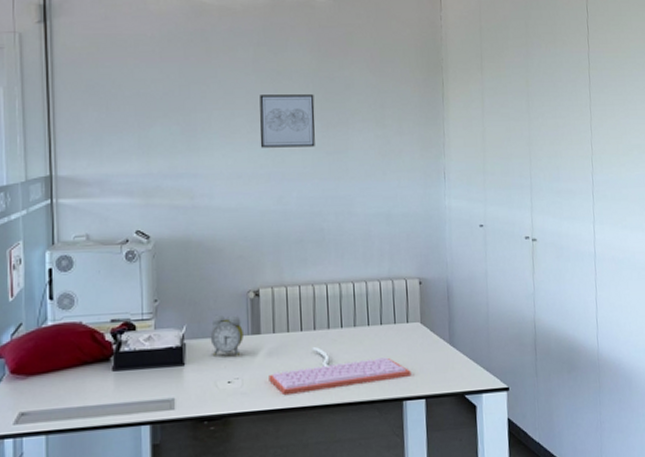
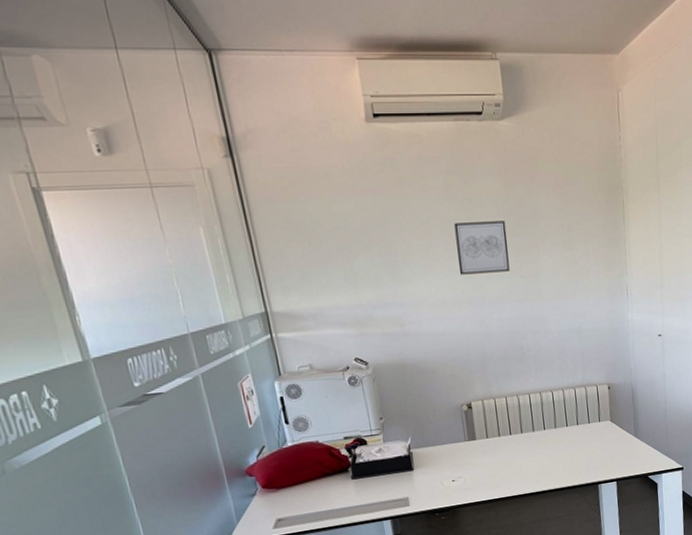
alarm clock: present [210,314,243,356] -> none [432,425,462,461]
keyboard: present [269,346,412,396] -> none [486,446,605,488]

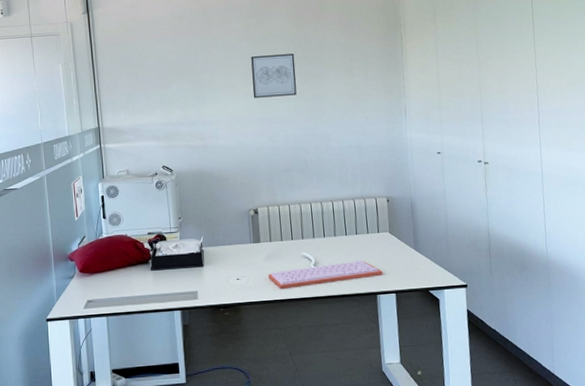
keyboard: none [486,446,605,488] -> present [268,251,383,290]

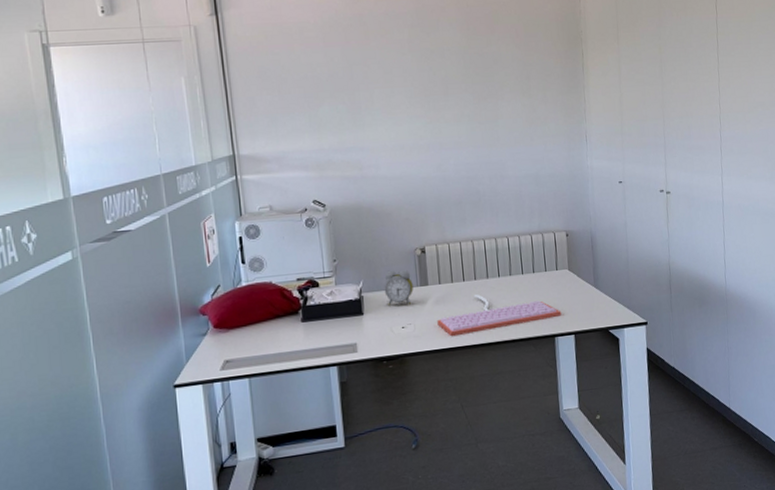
alarm clock: none [221,228,247,260] -> present [384,270,413,306]
wall art: present [251,53,297,98] -> none [416,70,468,121]

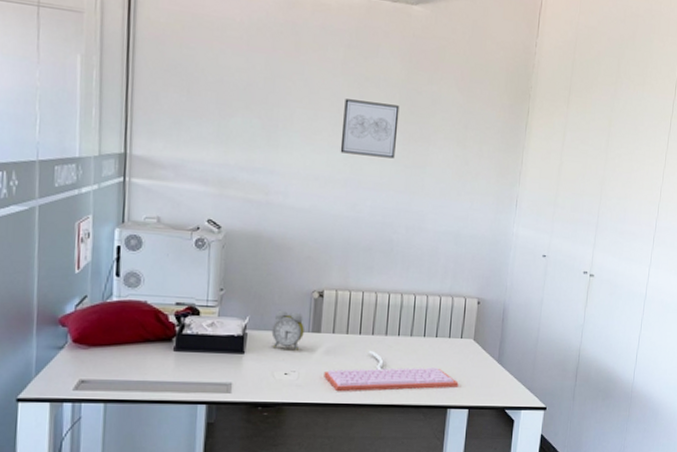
wall art: none [416,70,468,121] -> present [340,99,400,159]

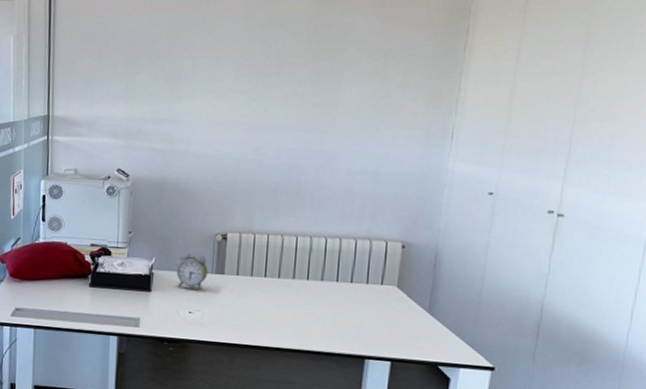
keyboard: present [324,350,459,392] -> none [228,293,379,337]
wall art: present [340,99,400,159] -> none [243,43,307,98]

